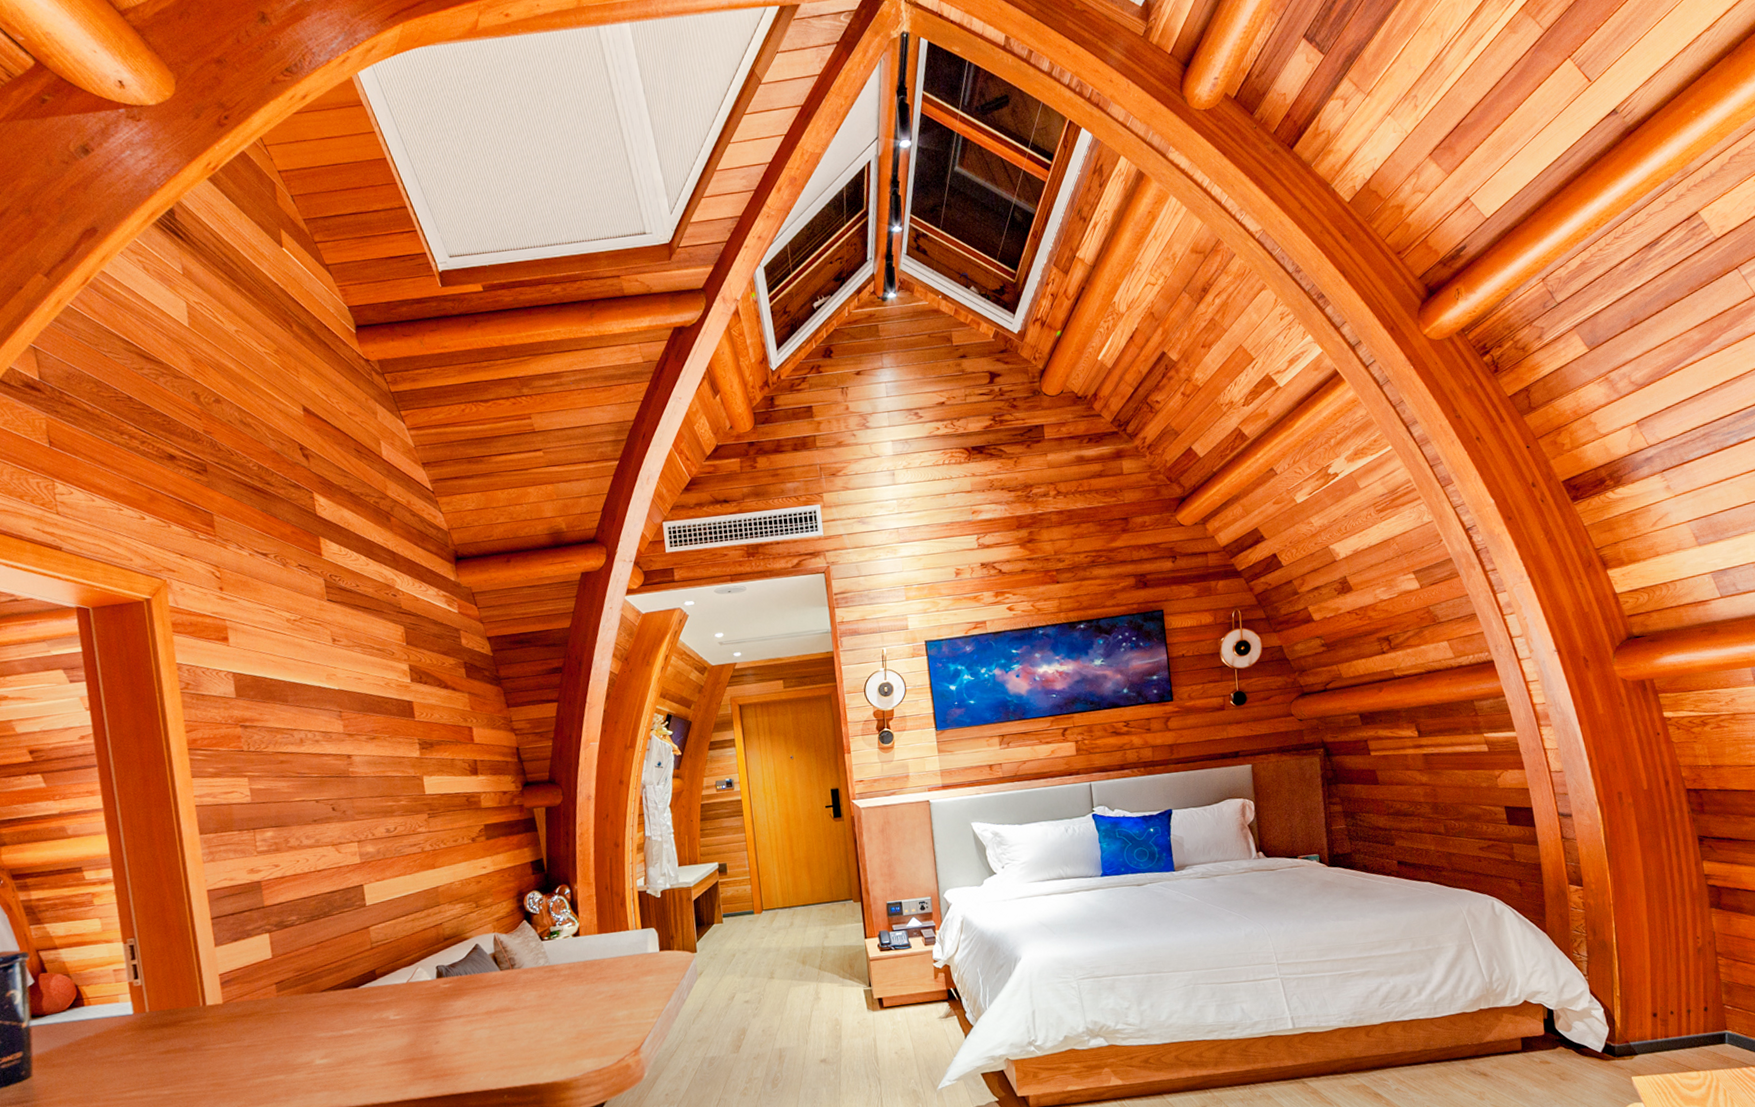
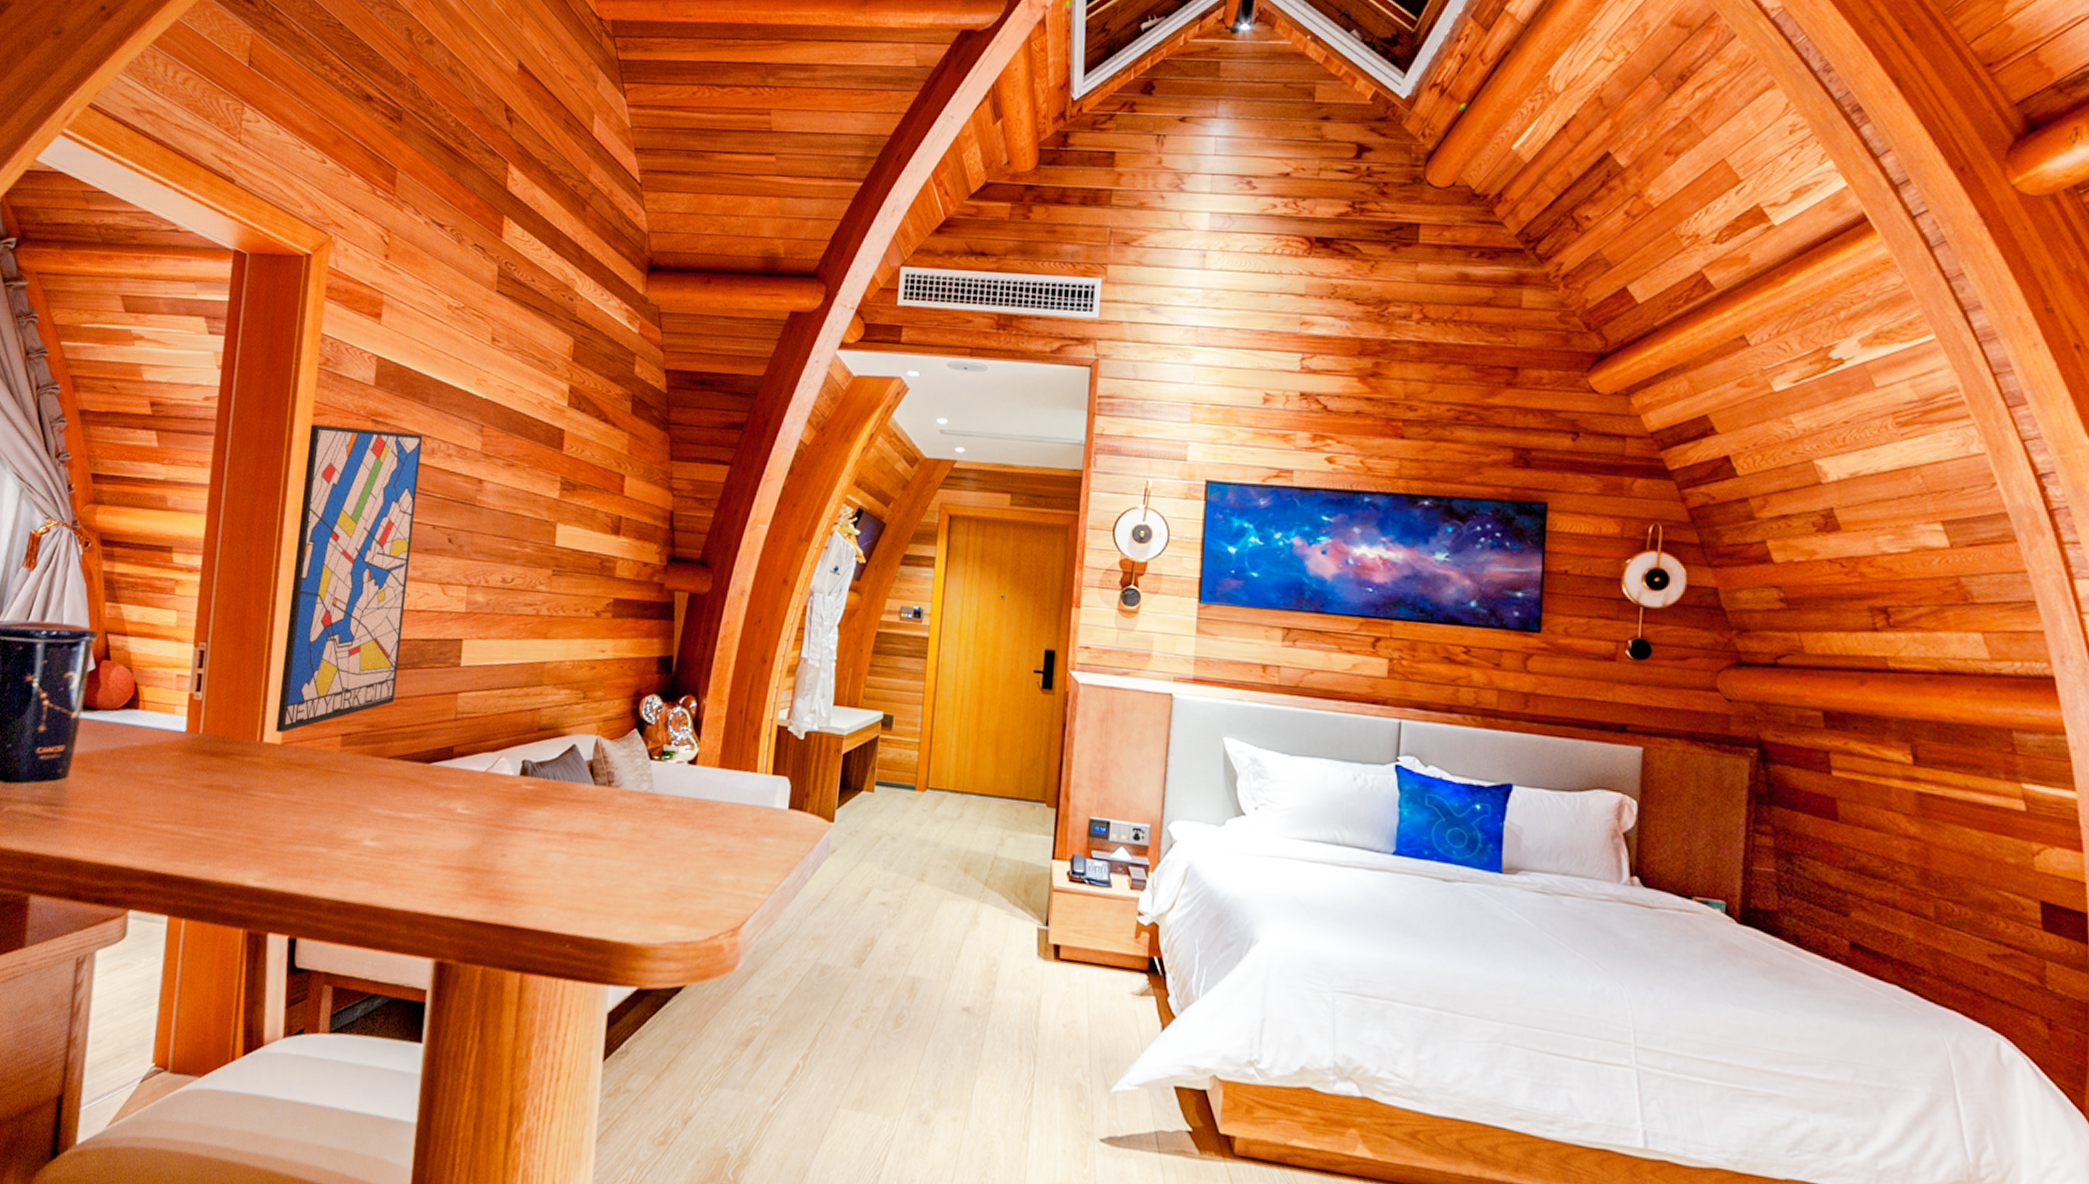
wall art: none [185,729,315,995] -> present [276,424,423,733]

